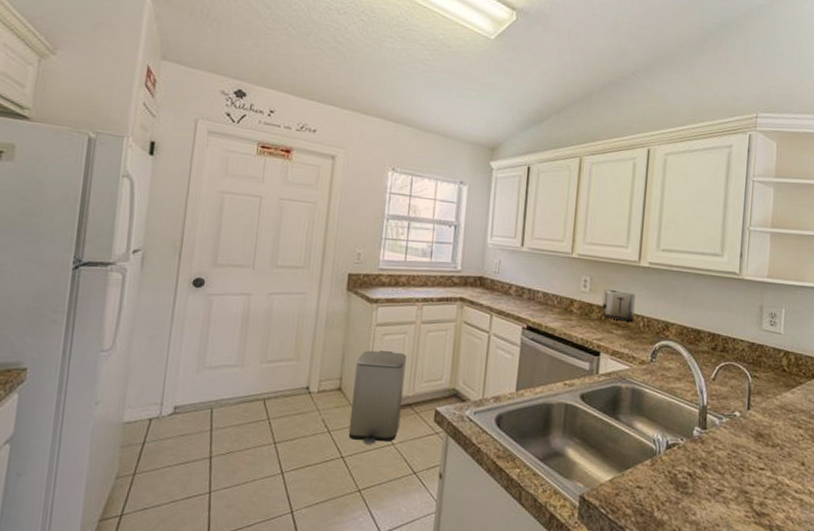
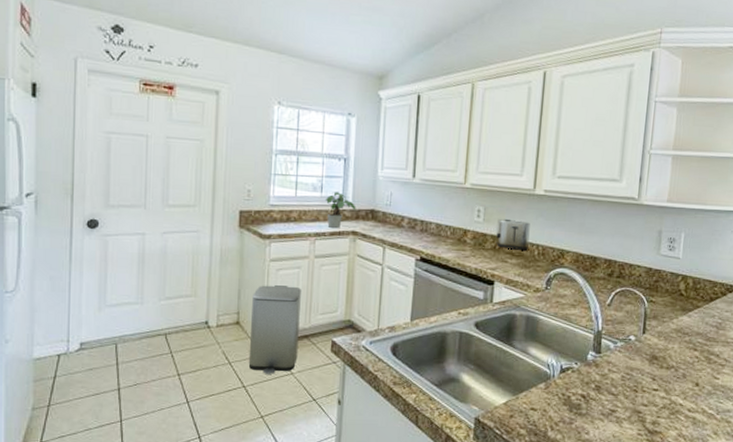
potted plant: none [434,258,465,294] -> present [325,192,356,228]

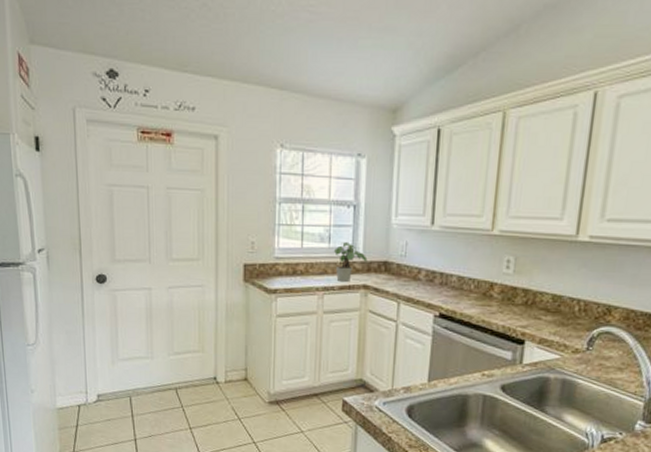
pedal bin: present [248,285,301,374] -> none [258,341,310,432]
toaster: present [496,218,530,250] -> none [528,269,571,306]

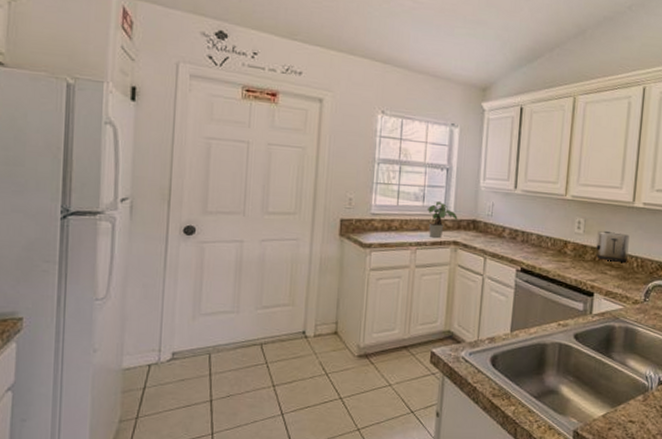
toaster: none [528,269,571,306] -> present [595,230,630,262]

